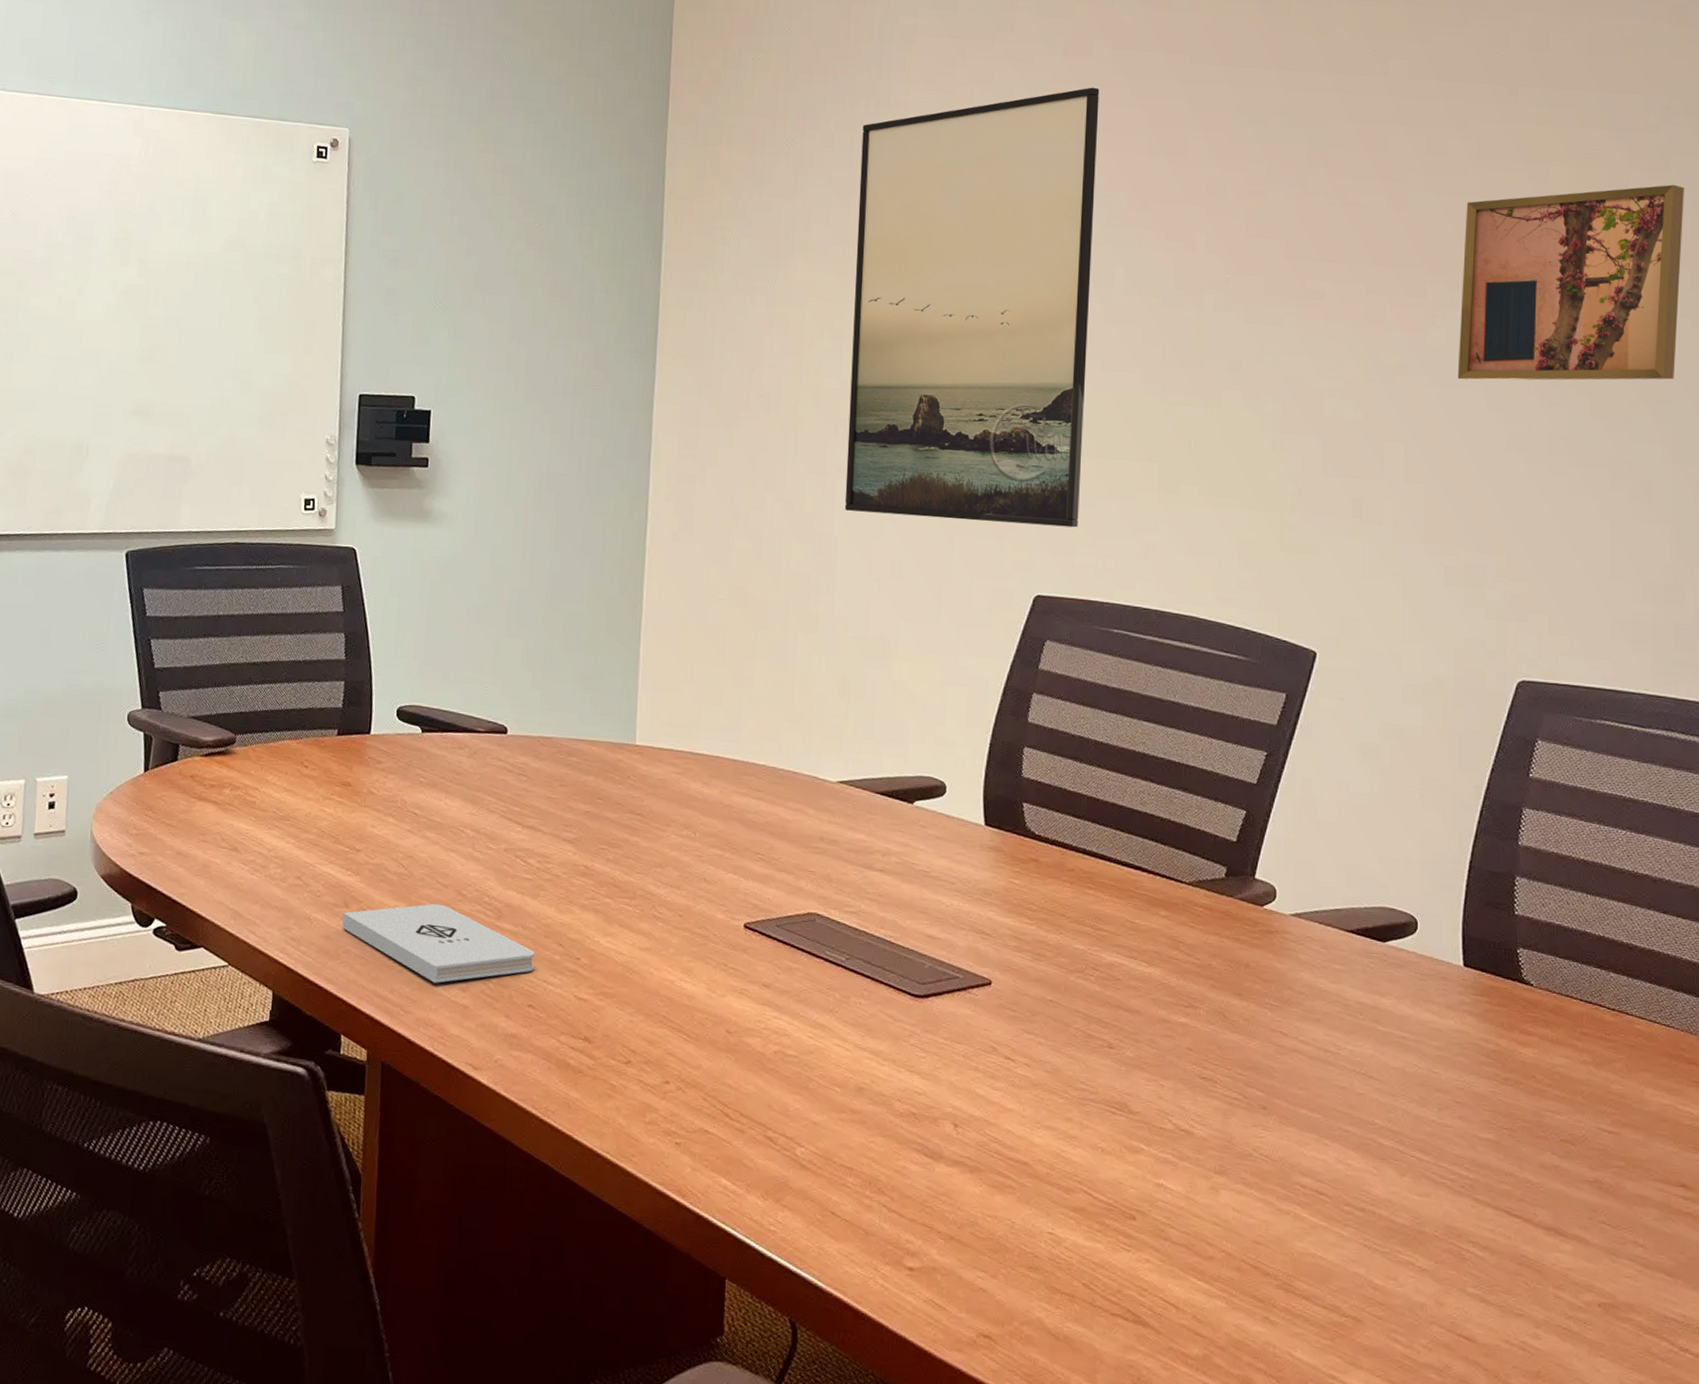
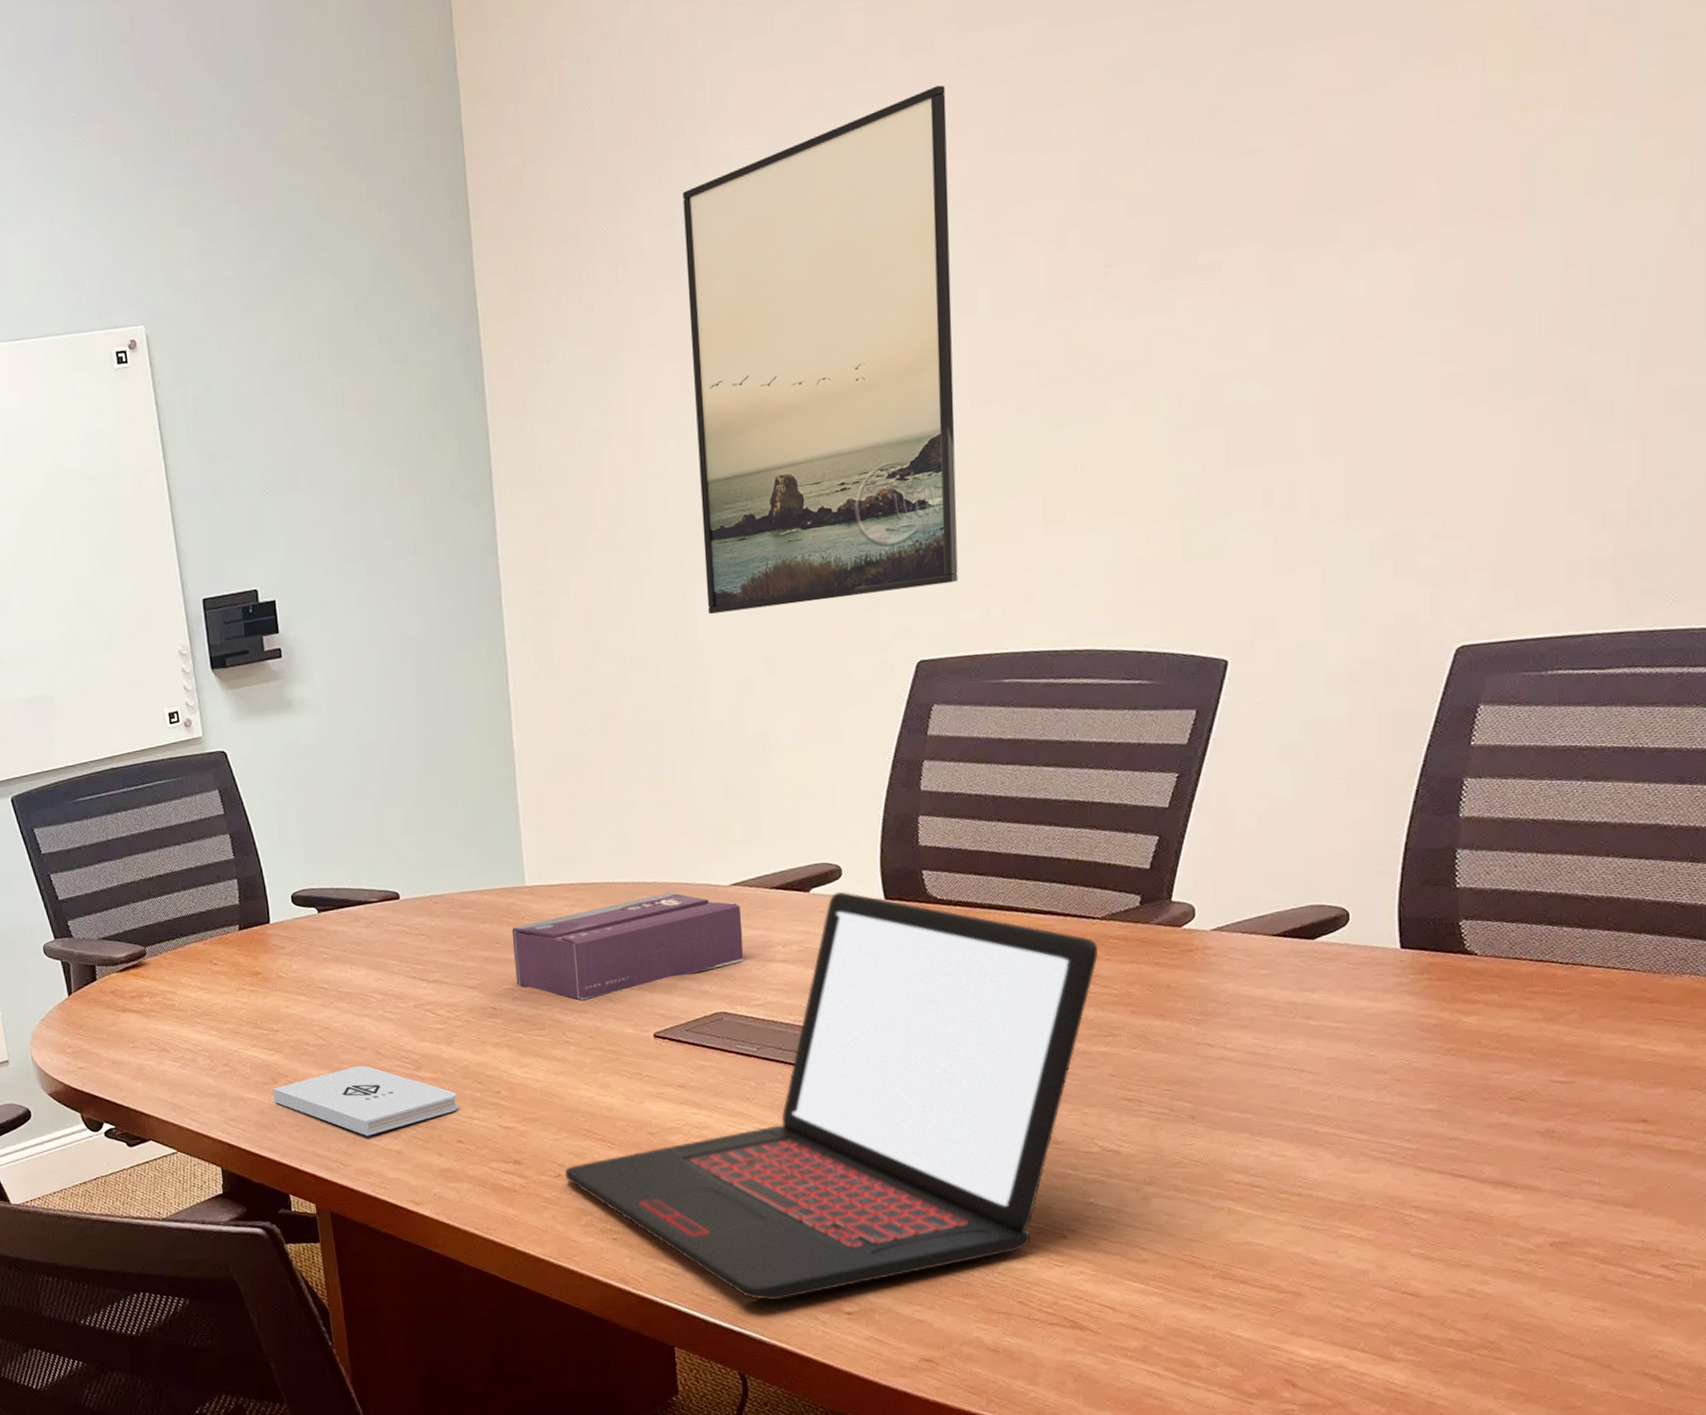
tissue box: none [613,778,845,875] -> present [511,892,744,1001]
laptop: none [635,809,1184,1241] -> present [565,891,1099,1300]
wall art: present [1457,184,1684,381] -> none [1380,35,1657,329]

